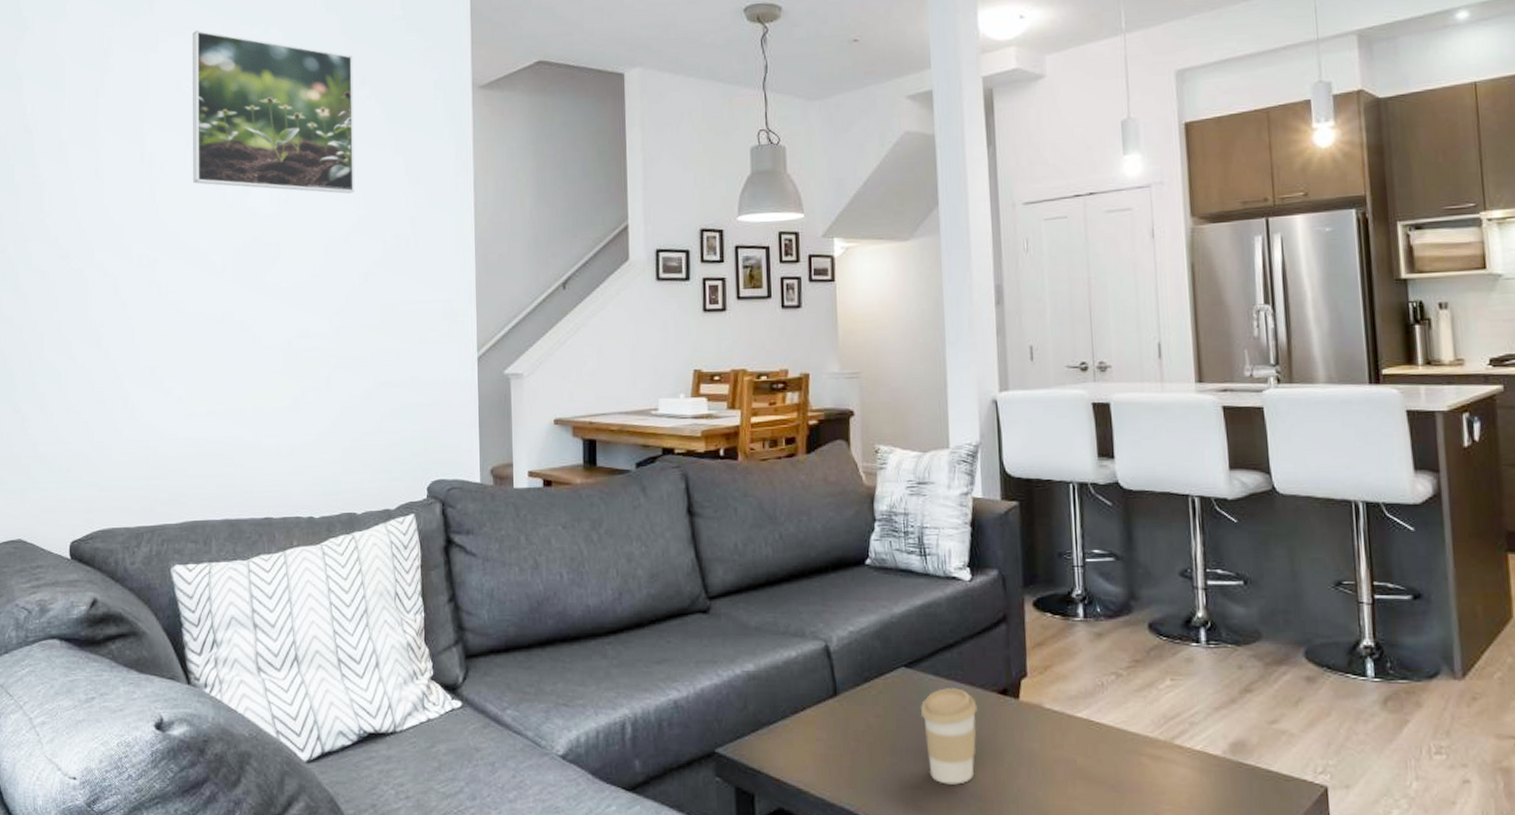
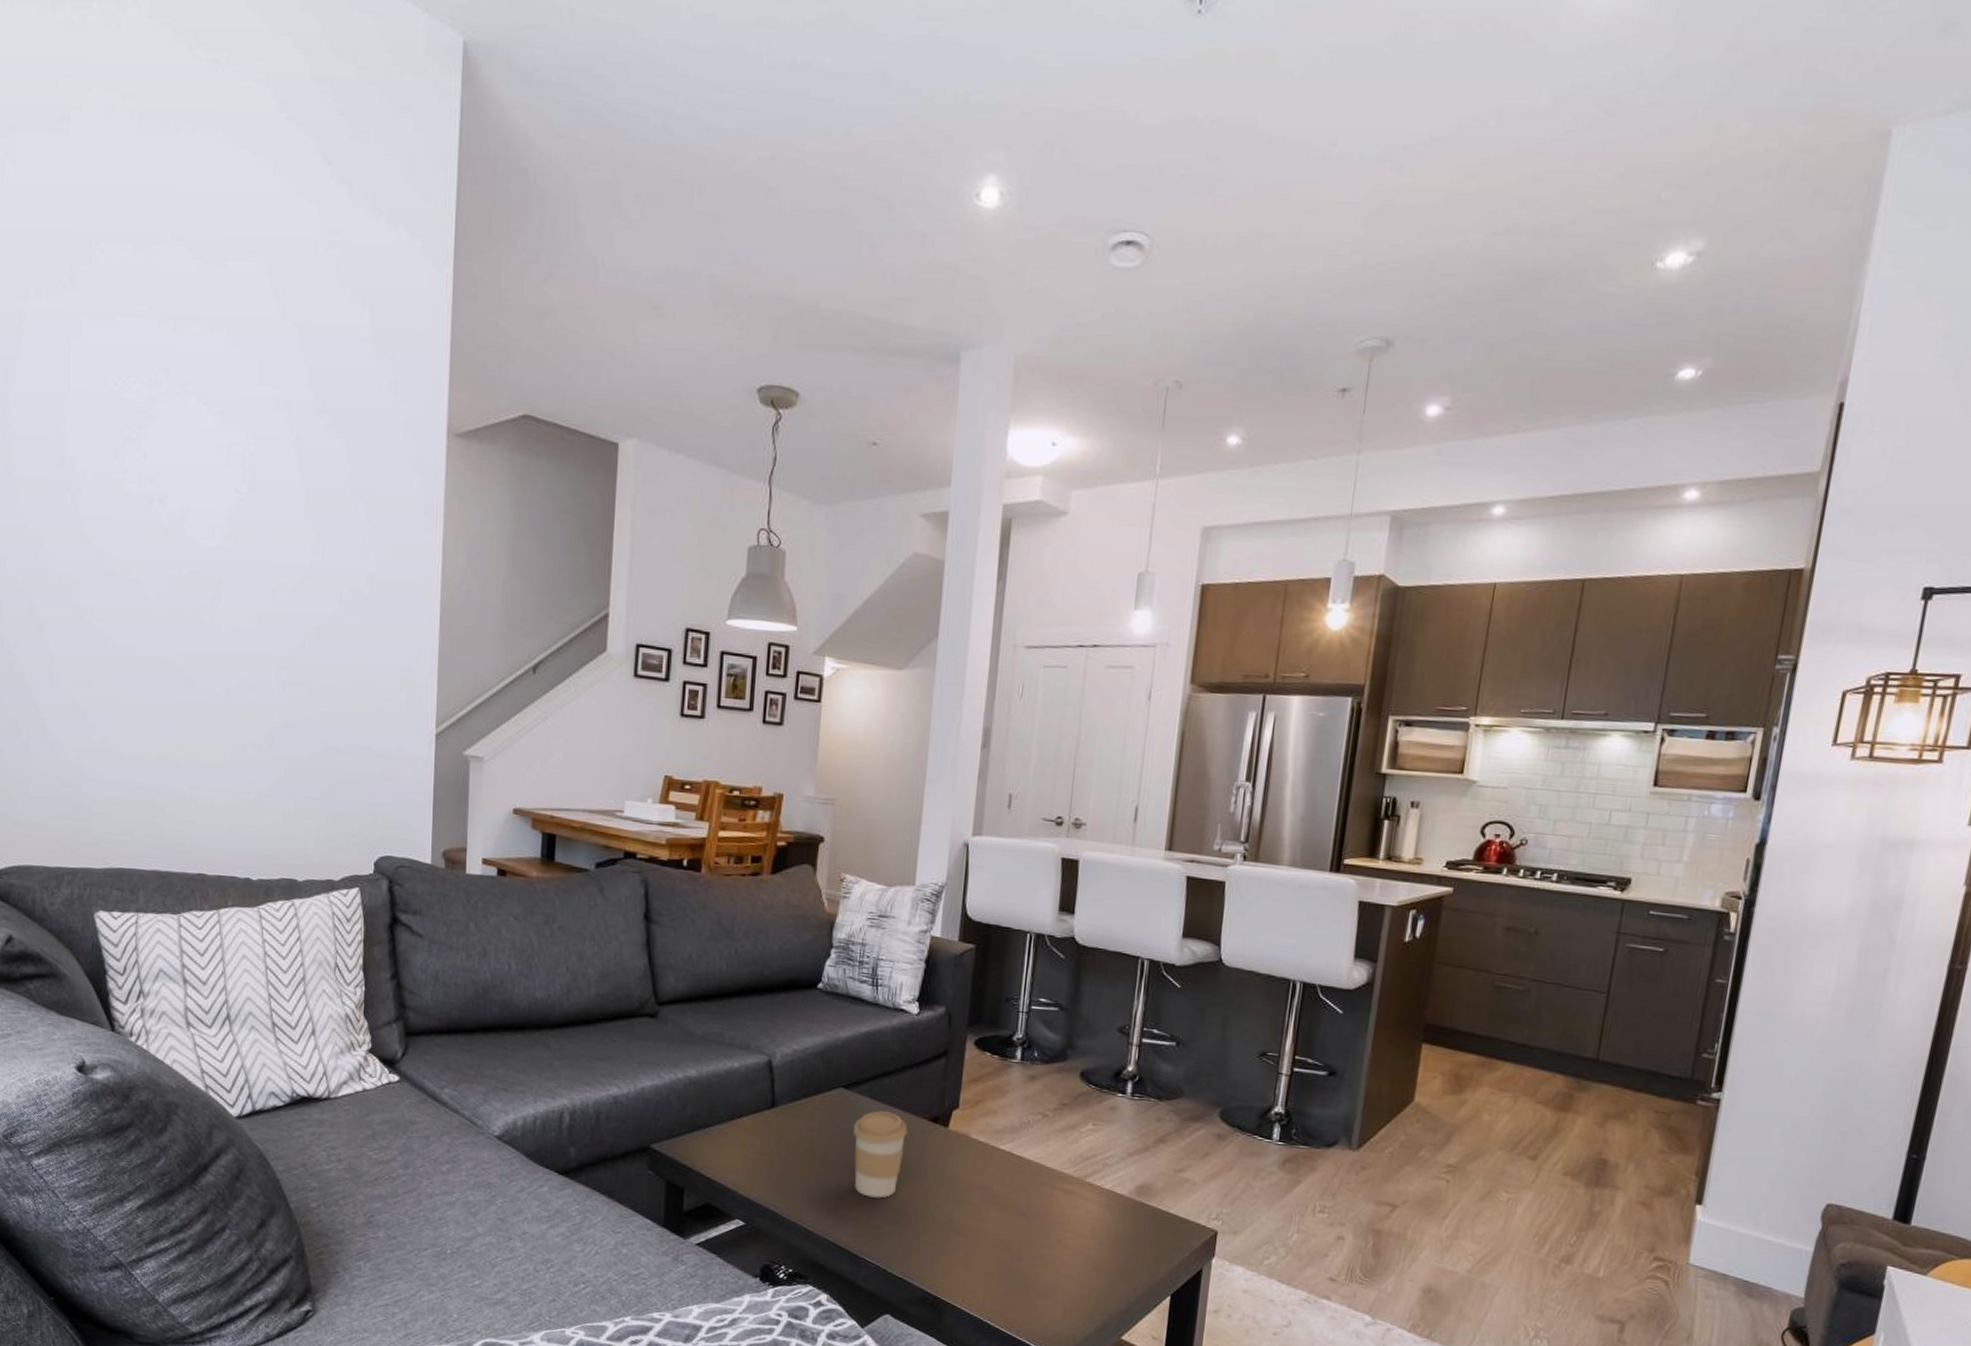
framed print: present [193,29,355,194] -> none [122,317,312,536]

